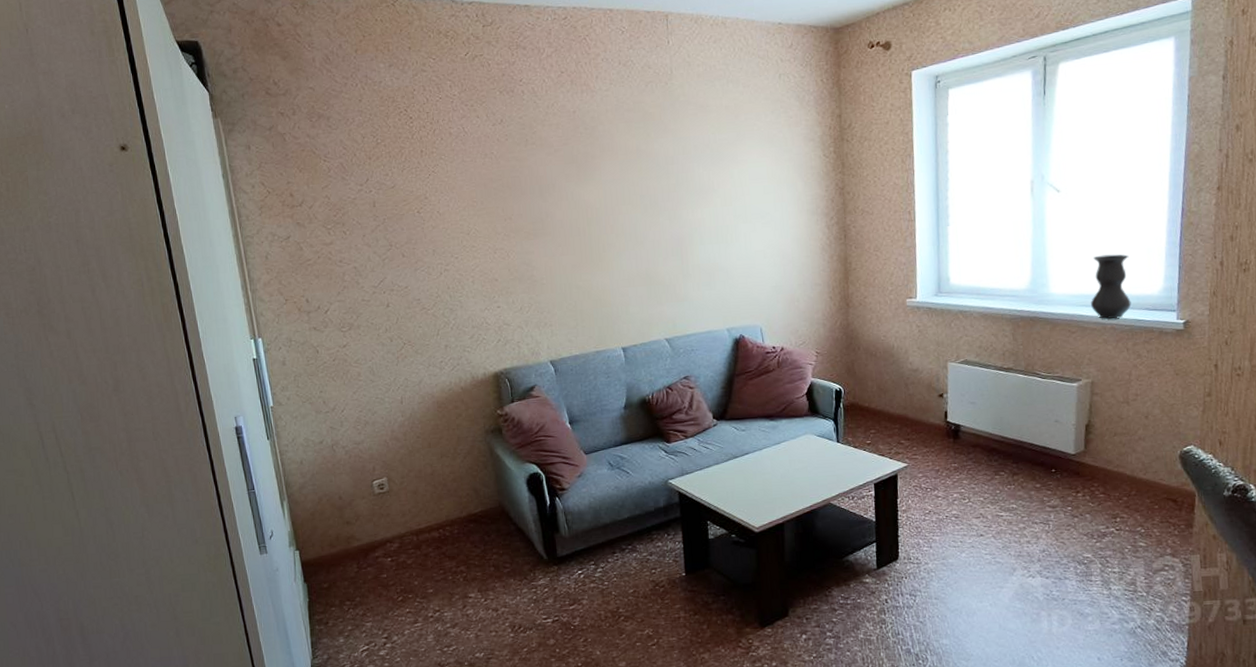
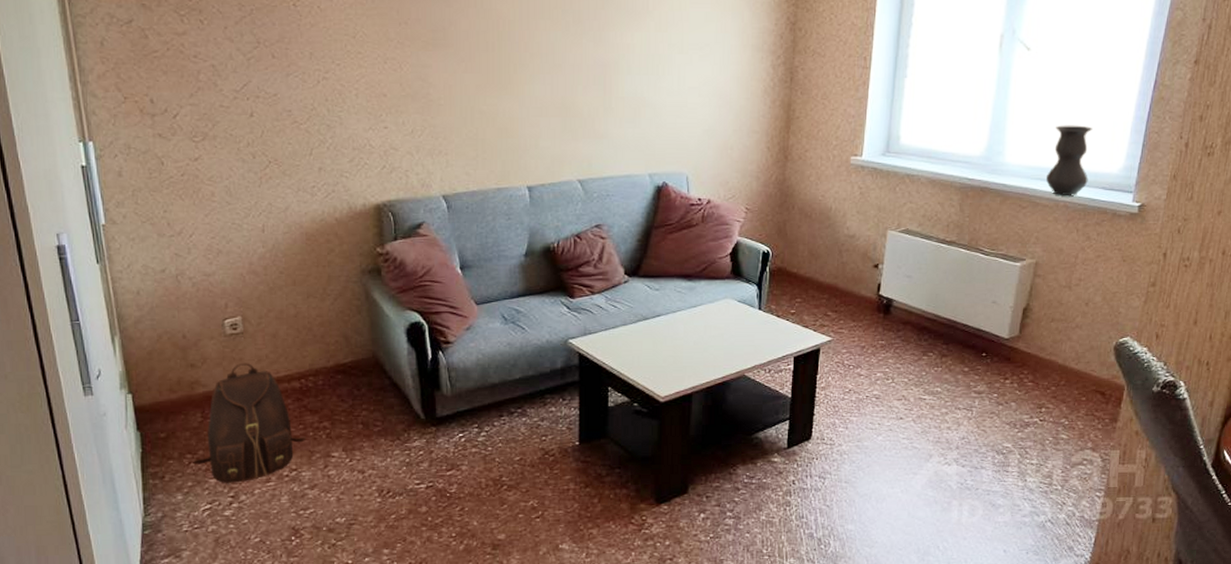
backpack: none [351,517,447,626] -> present [193,362,307,483]

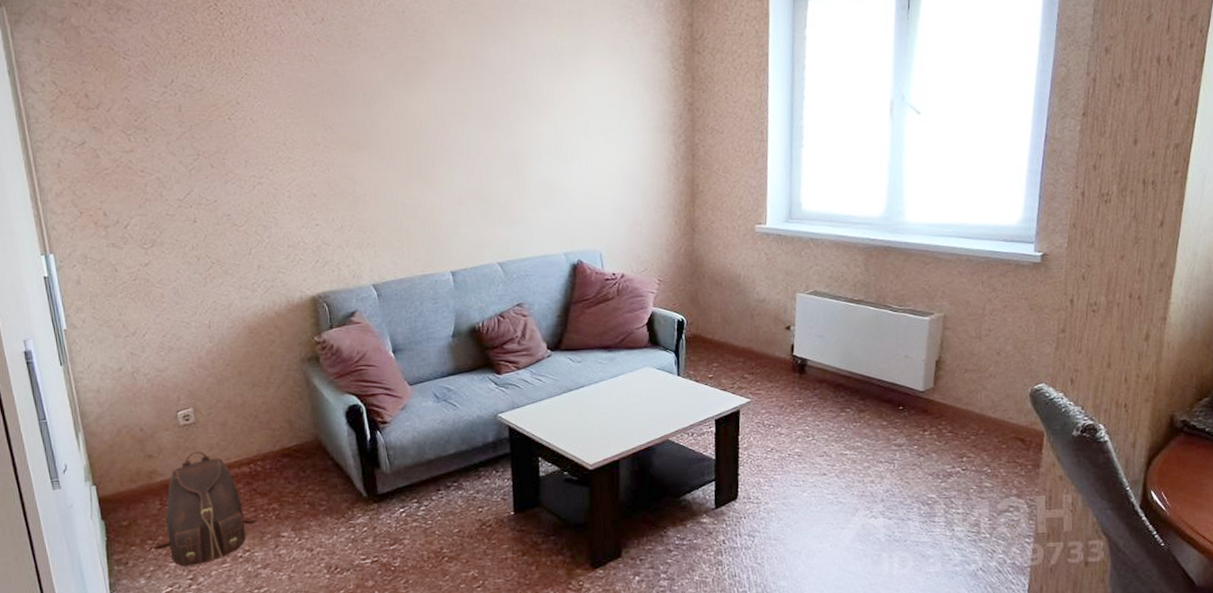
vase: present [1046,125,1093,197] -> none [947,181,989,251]

